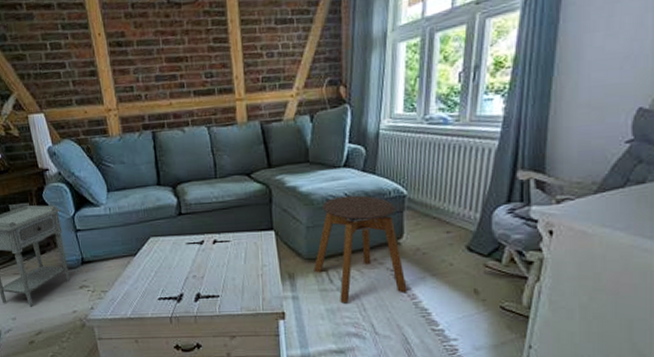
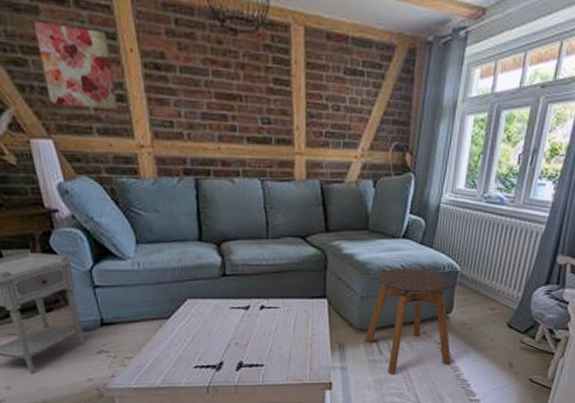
wall art: none [29,23,90,86] -> present [33,21,117,111]

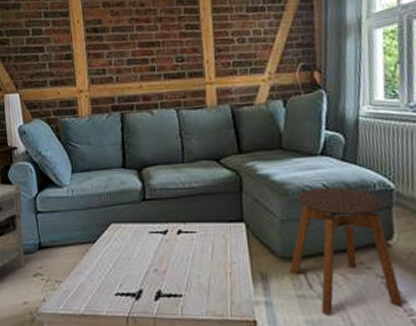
wall art: present [33,21,117,111] -> none [16,11,65,68]

